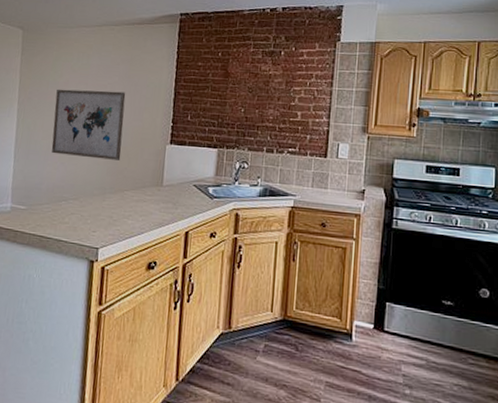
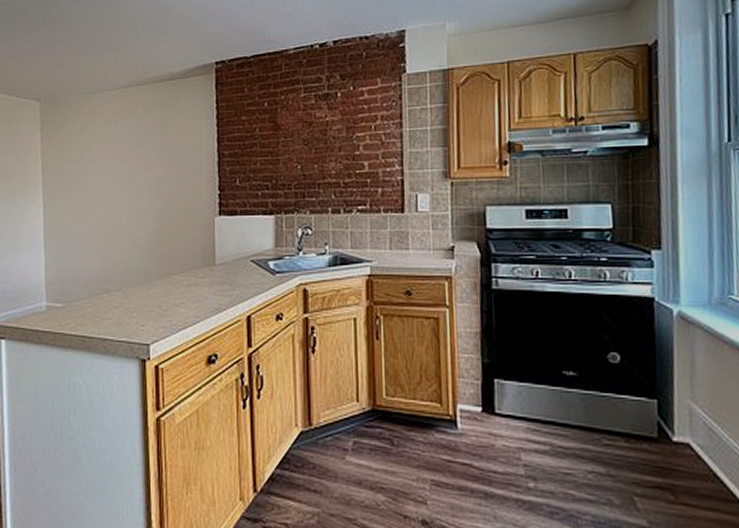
wall art: present [51,89,126,160] -> none [84,160,164,241]

